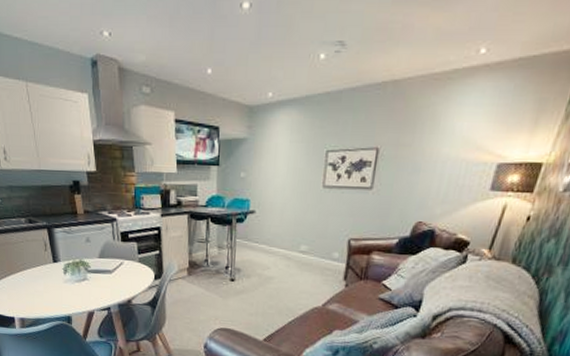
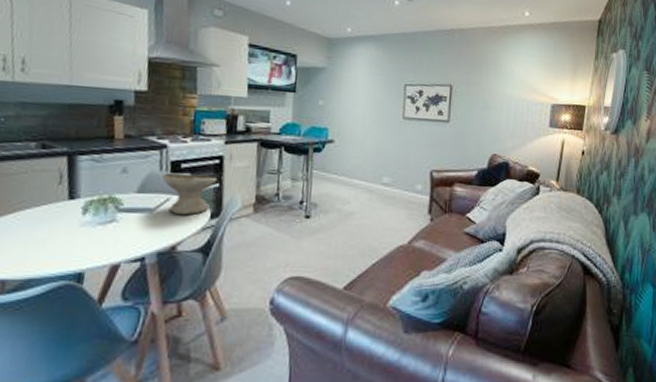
bowl: none [116,241,158,277] -> present [162,172,218,216]

